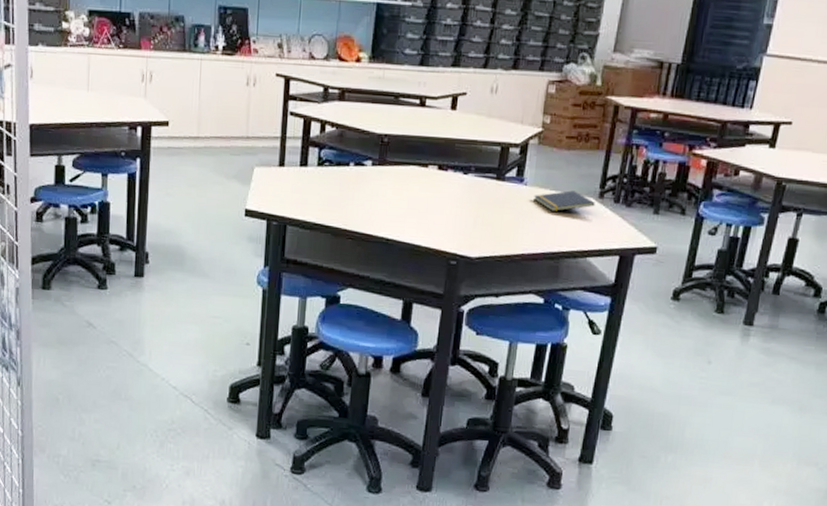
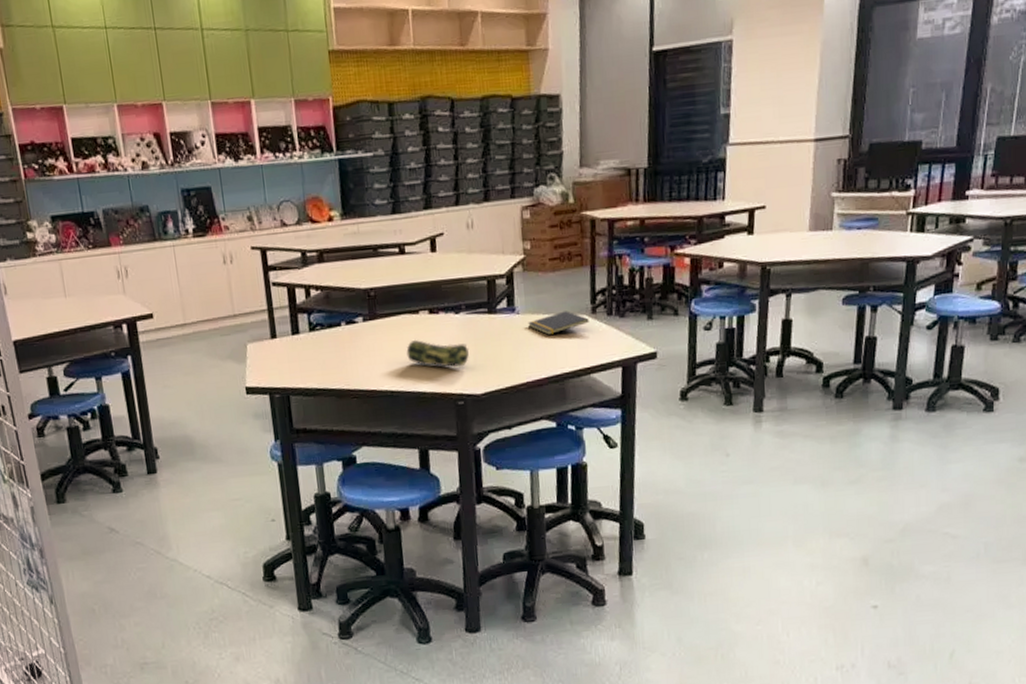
pencil case: none [408,192,471,227] -> present [406,339,470,368]

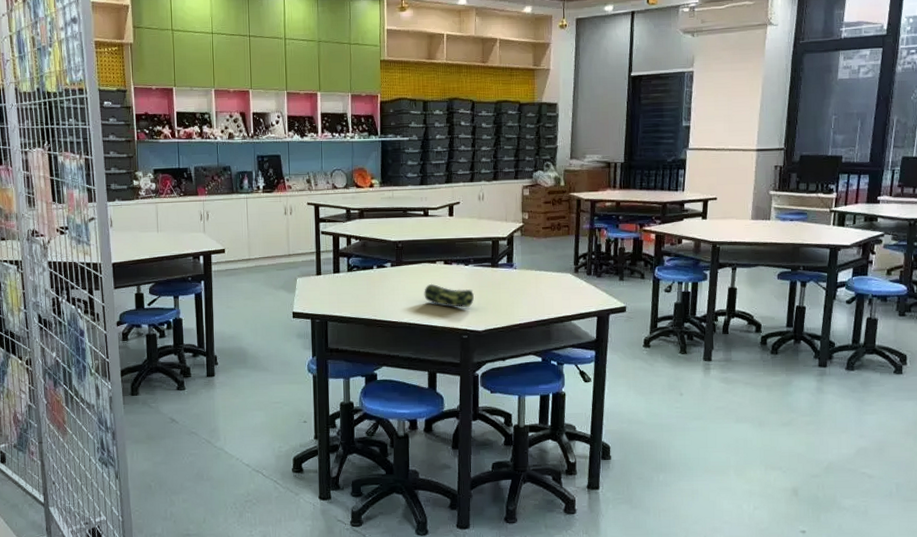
notepad: present [528,311,589,335] -> none [523,269,572,287]

